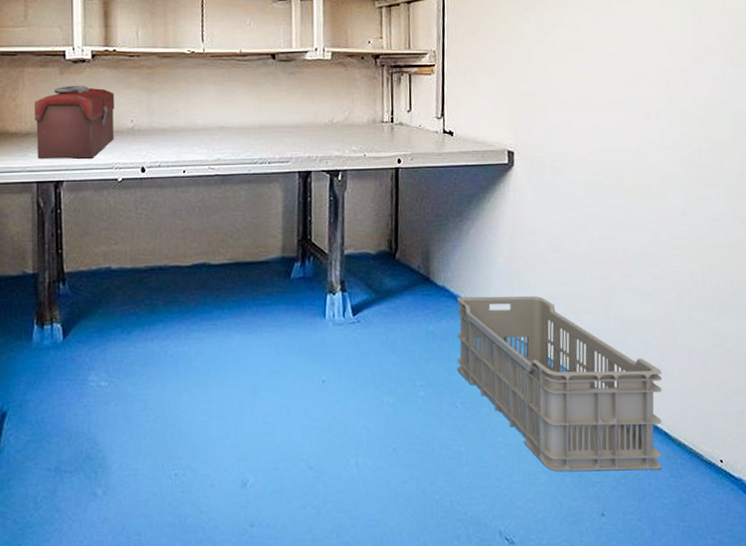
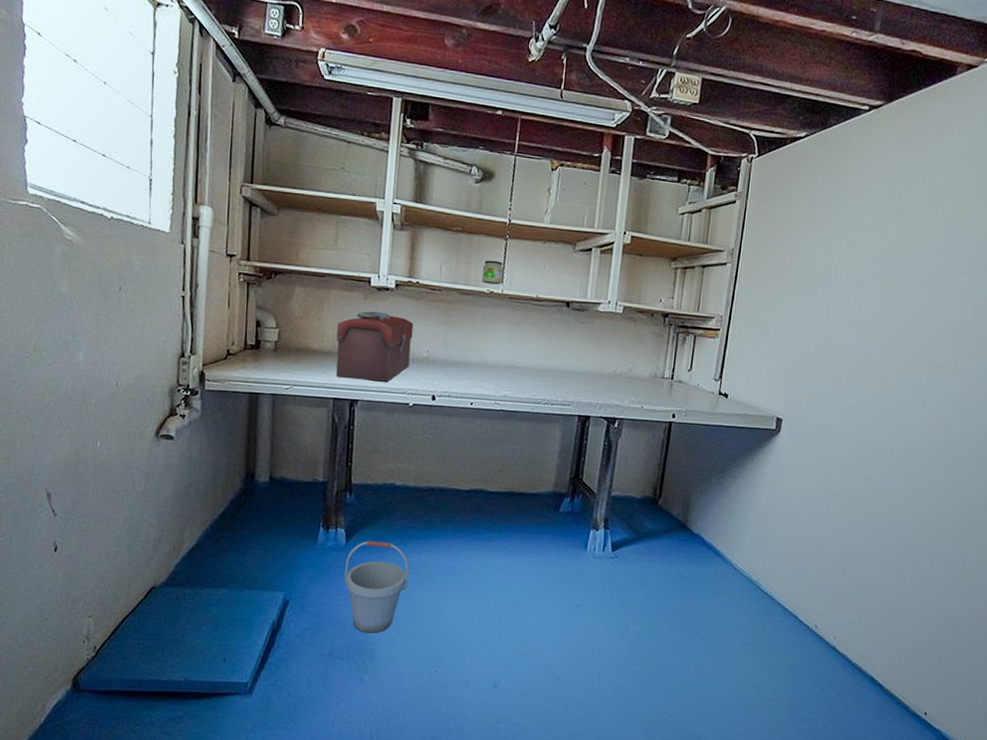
bucket: none [65,333,135,439] -> present [344,541,409,633]
jar: none [180,19,203,44] -> present [481,260,504,285]
plastic crate: present [456,295,662,472] -> none [700,545,886,715]

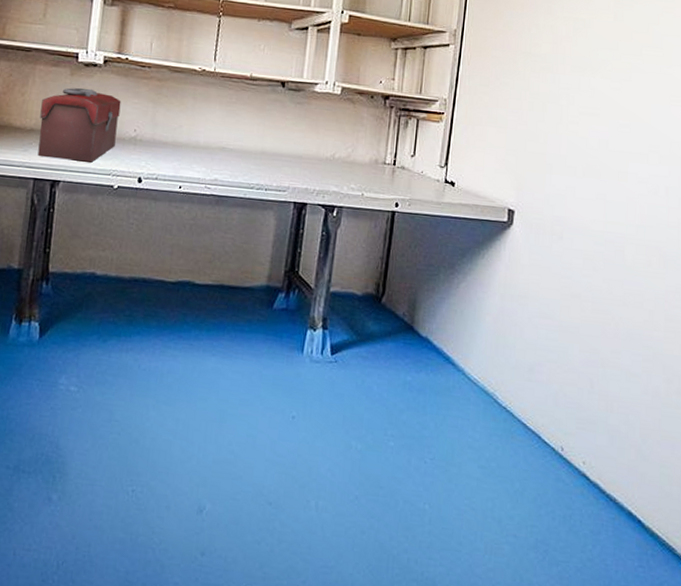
bucket: present [344,541,409,633] -> none [35,336,108,444]
jar: present [481,260,504,285] -> none [193,37,217,63]

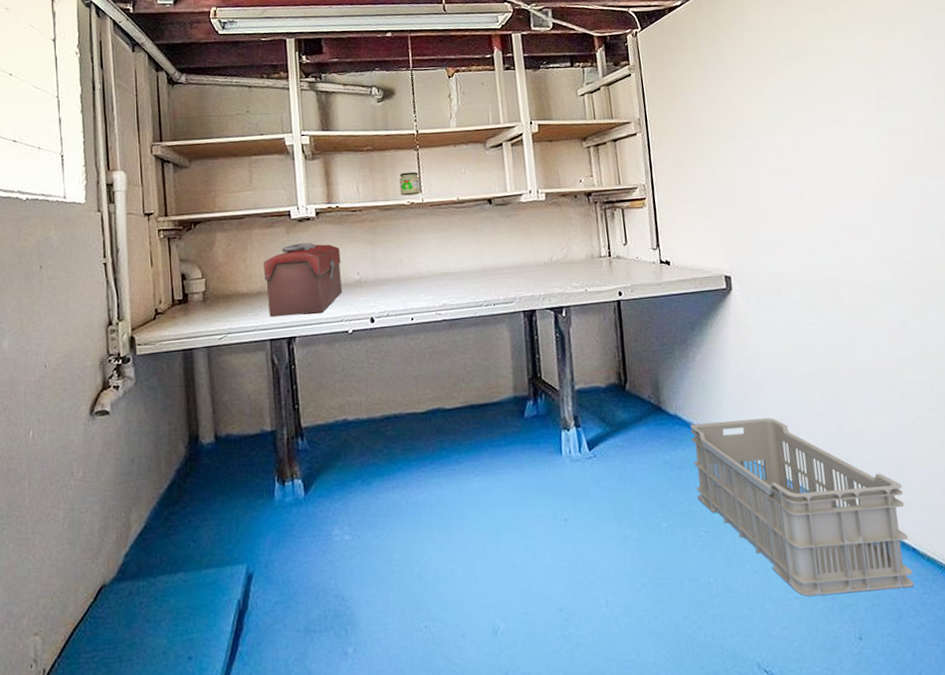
jar: none [193,37,217,63] -> present [399,171,420,196]
plastic crate: none [431,350,643,558] -> present [690,418,914,596]

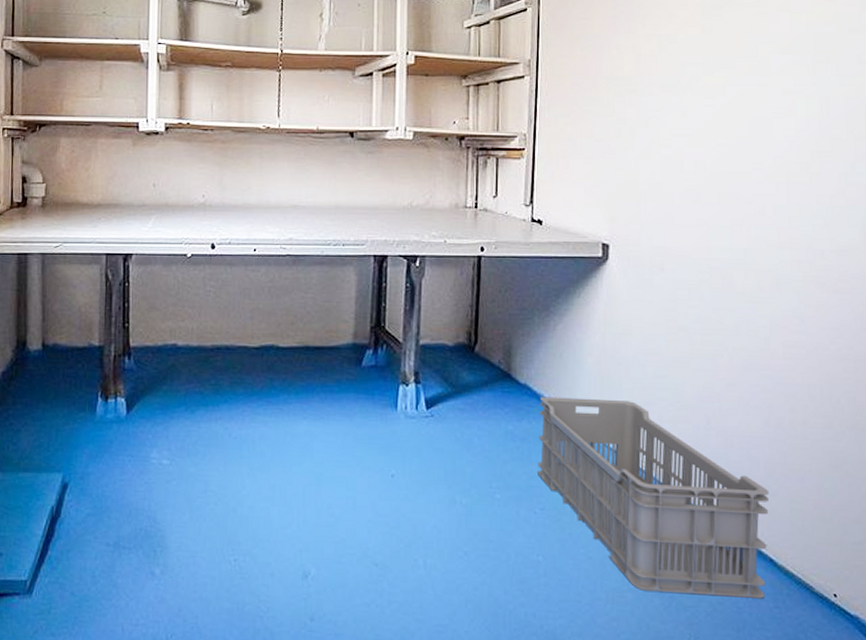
toolbox: present [264,242,342,318] -> none [106,157,187,232]
jar: present [399,171,420,196] -> none [256,94,279,119]

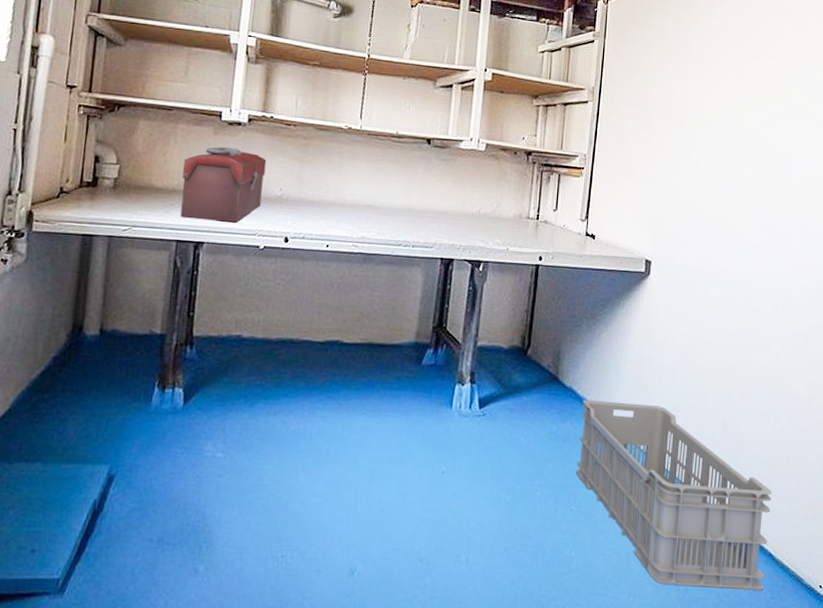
toolbox: none [106,157,187,232] -> present [180,146,267,223]

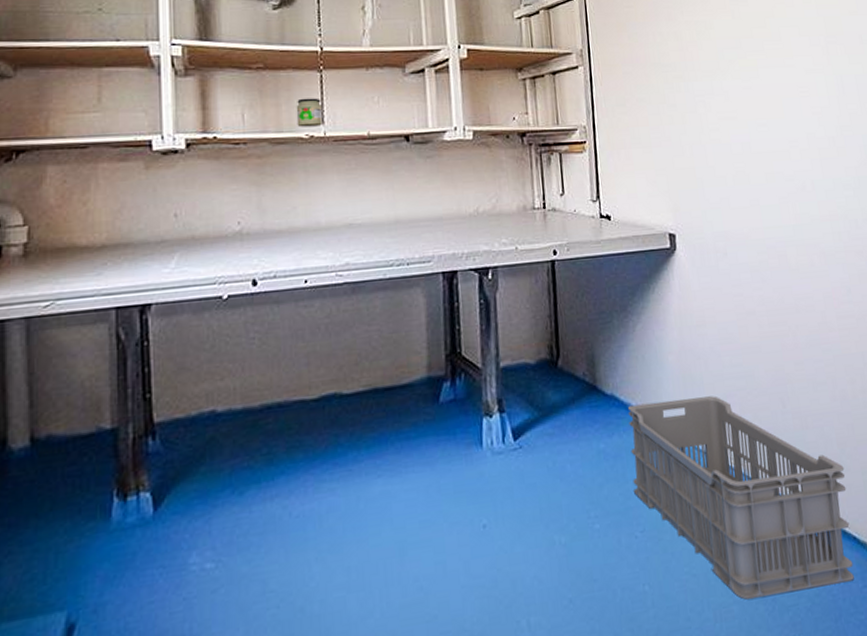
toolbox: present [180,146,267,223] -> none [112,181,217,279]
jar: none [339,95,363,121] -> present [296,98,323,127]

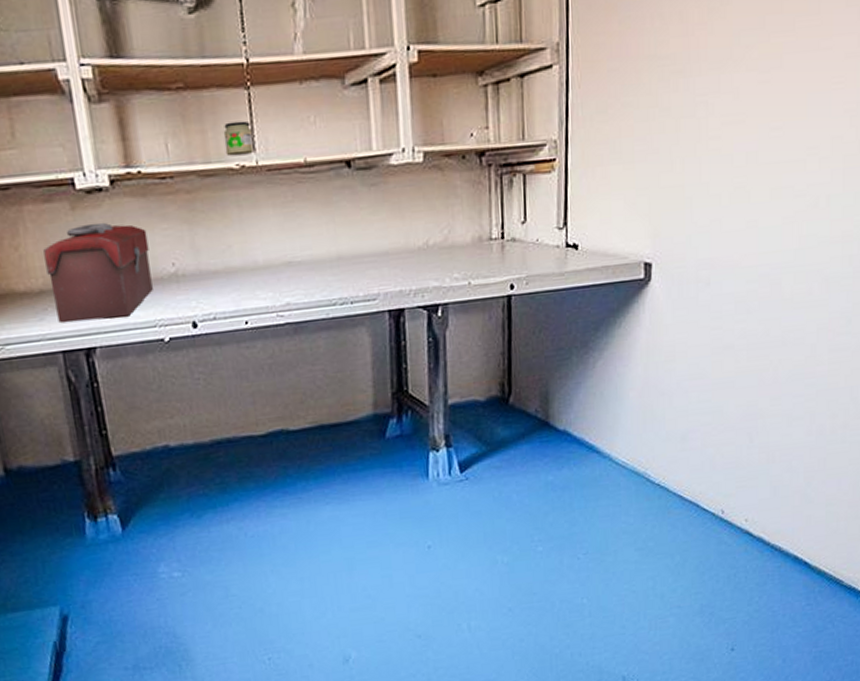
toolbox: none [112,181,217,279] -> present [43,222,153,324]
plastic crate: present [628,395,854,600] -> none [580,431,807,613]

